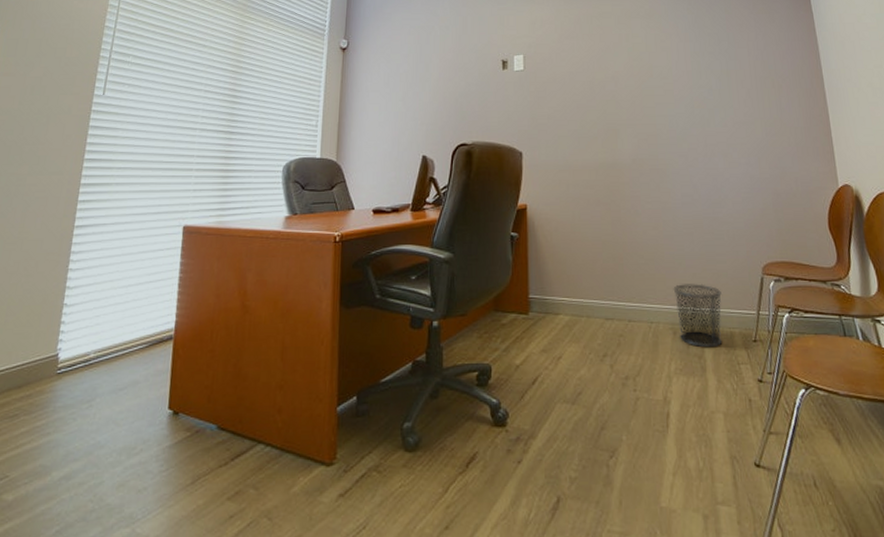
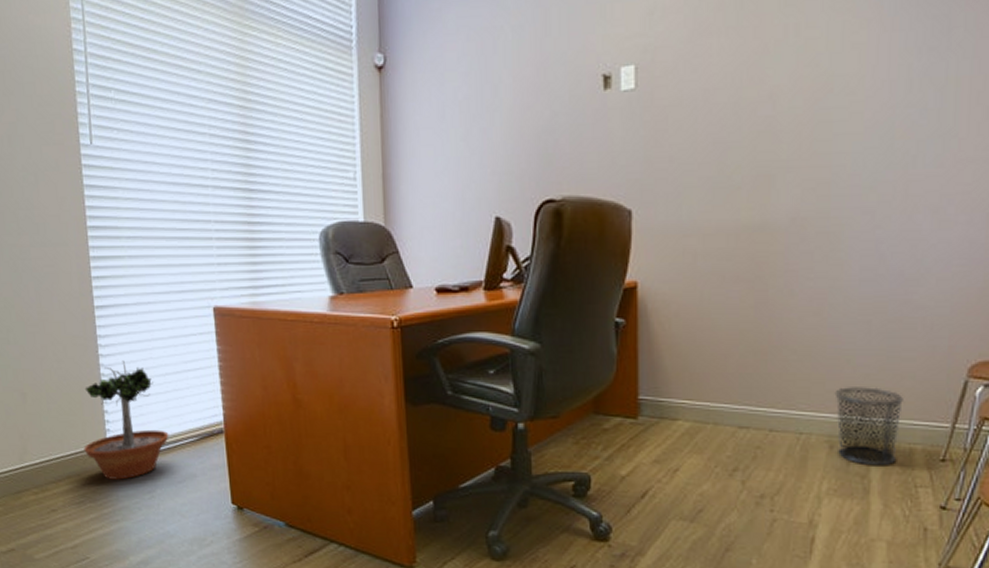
potted tree: none [31,274,120,390] -> present [83,360,169,480]

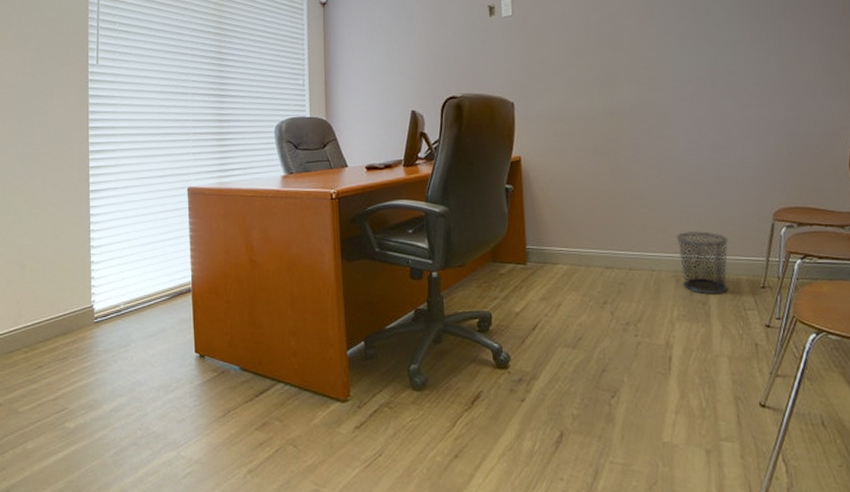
potted tree: present [83,360,169,480] -> none [71,234,145,337]

